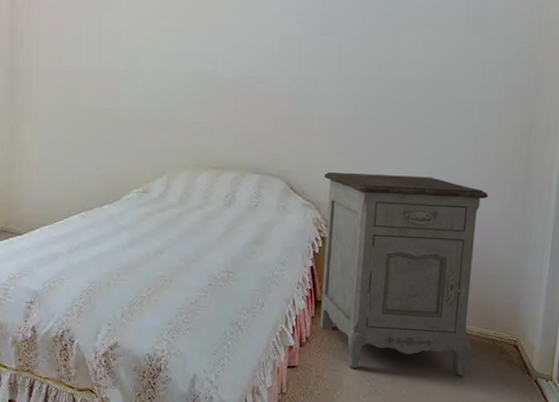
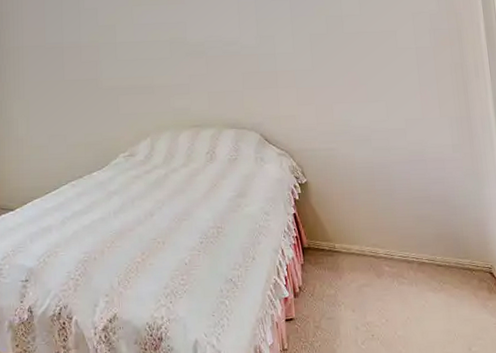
nightstand: present [320,172,489,376] -> none [293,117,453,314]

